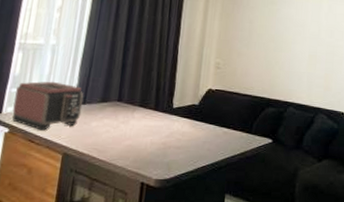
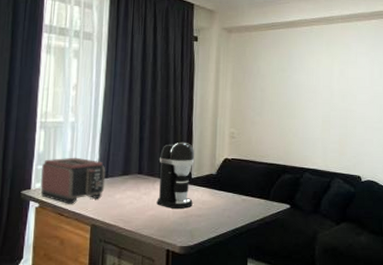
coffee maker: none [134,70,179,139] -> present [156,142,195,208]

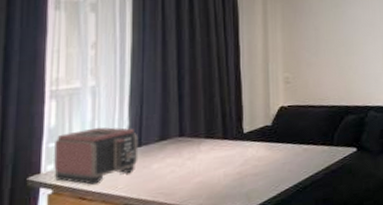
coffee maker: present [156,142,195,208] -> none [204,94,247,172]

